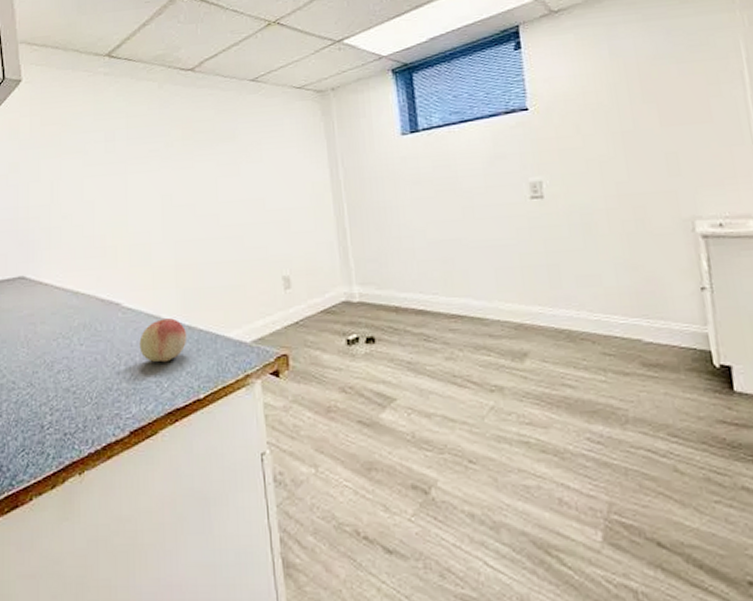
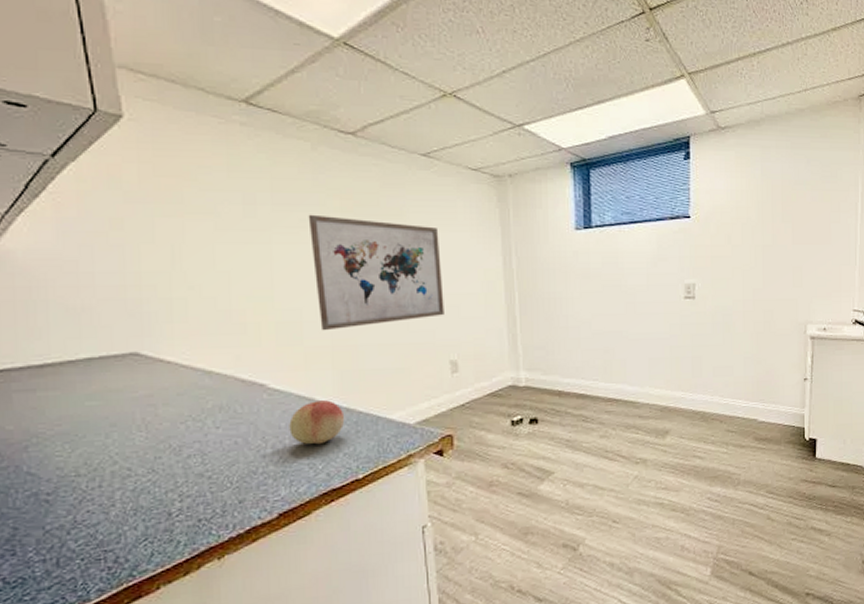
wall art: none [155,144,276,252] -> present [308,214,444,331]

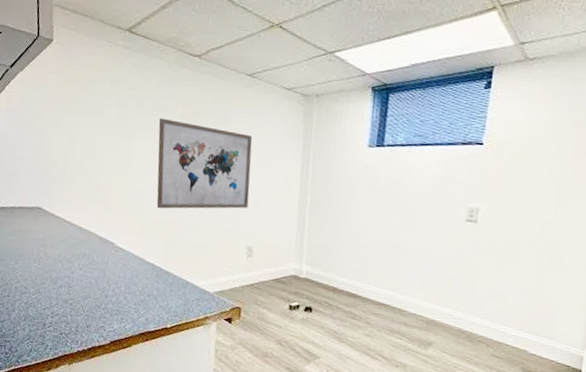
fruit: present [289,400,345,445] -> none [125,261,164,296]

